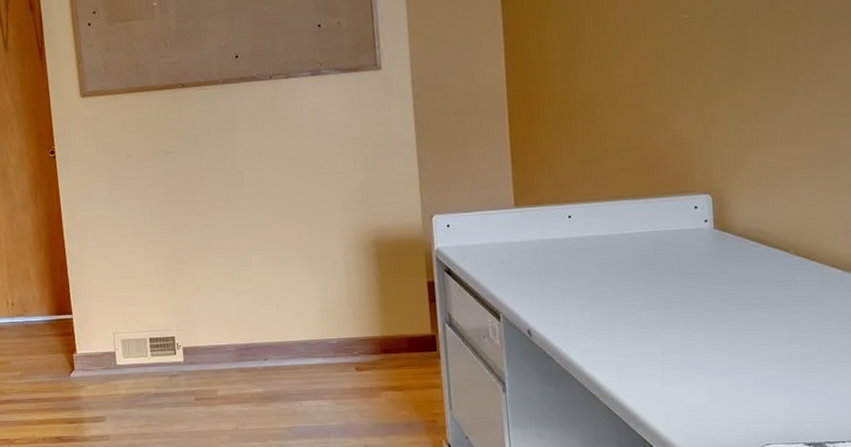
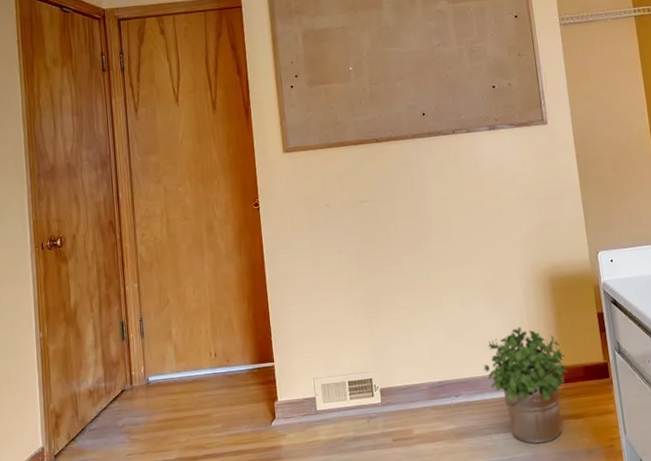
potted plant: none [295,291,390,414] -> present [483,326,568,444]

